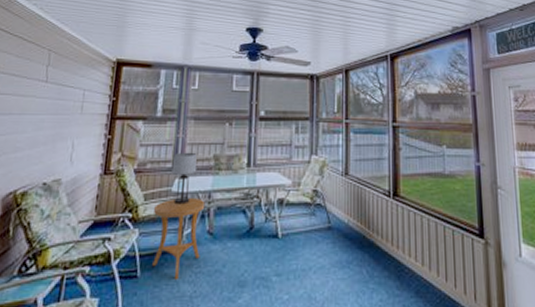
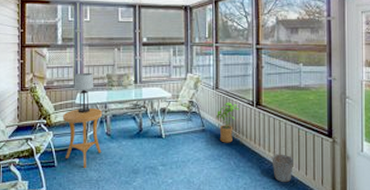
house plant: none [346,191,373,245] -> present [217,102,240,143]
bucket: none [413,250,440,299] -> present [271,146,293,183]

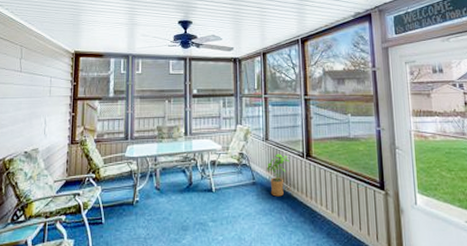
side table: present [62,108,103,169] -> none [111,161,153,226]
lamp: present [74,72,94,113] -> none [124,124,145,167]
bucket: present [271,146,293,183] -> none [324,200,347,239]

